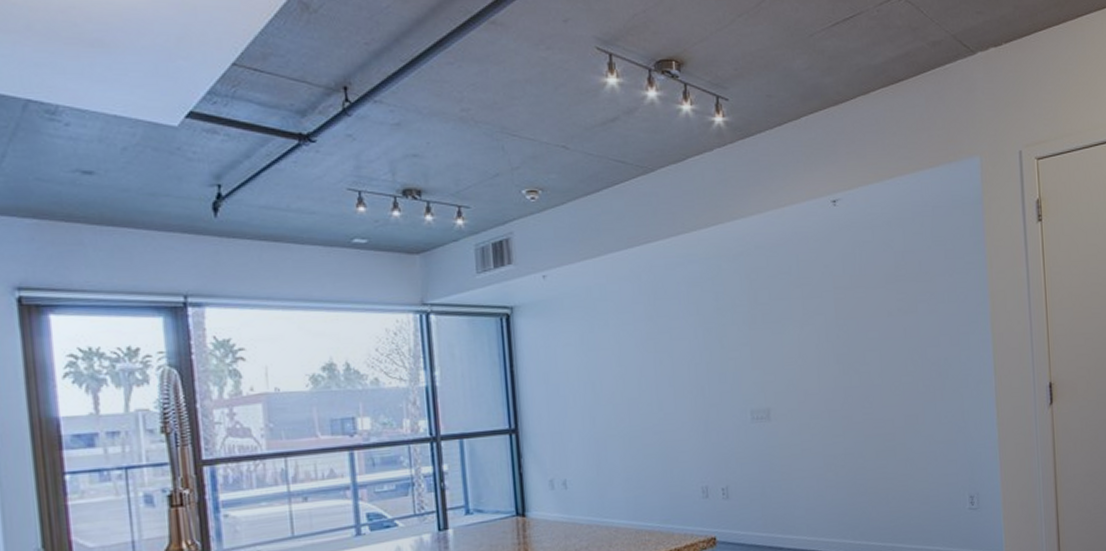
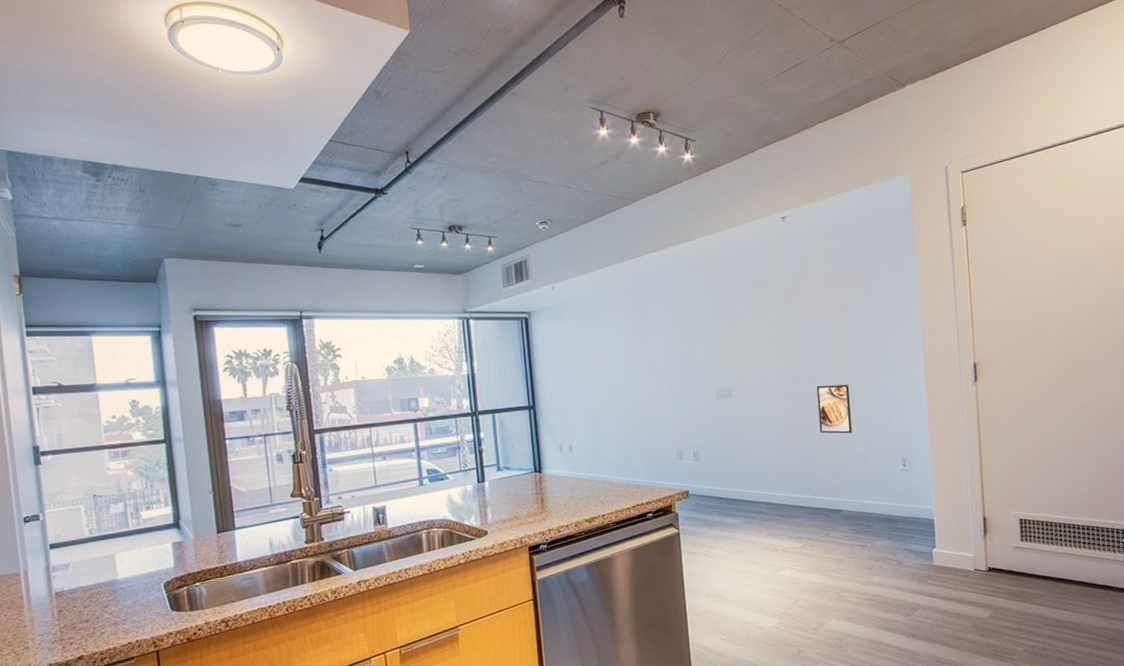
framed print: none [871,405,914,466] -> present [816,384,853,434]

